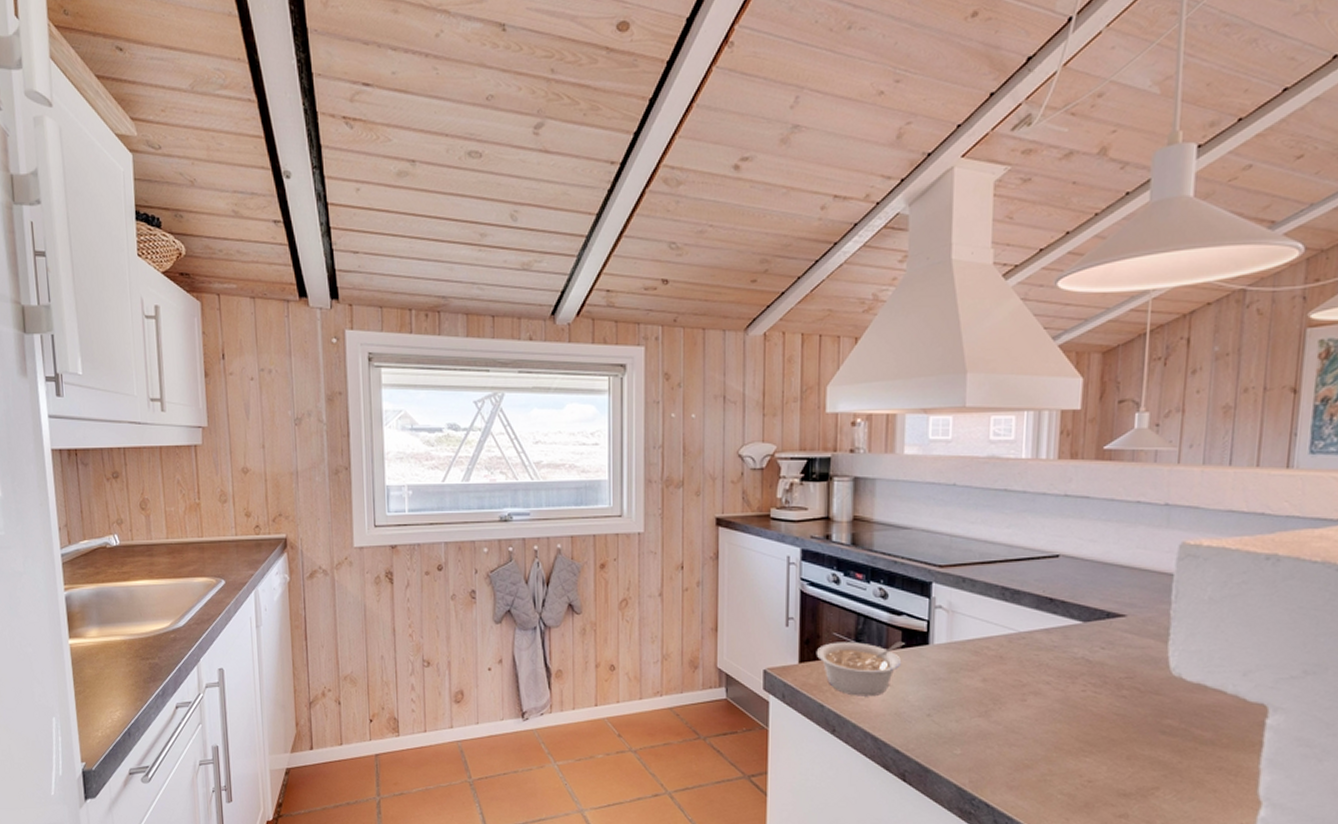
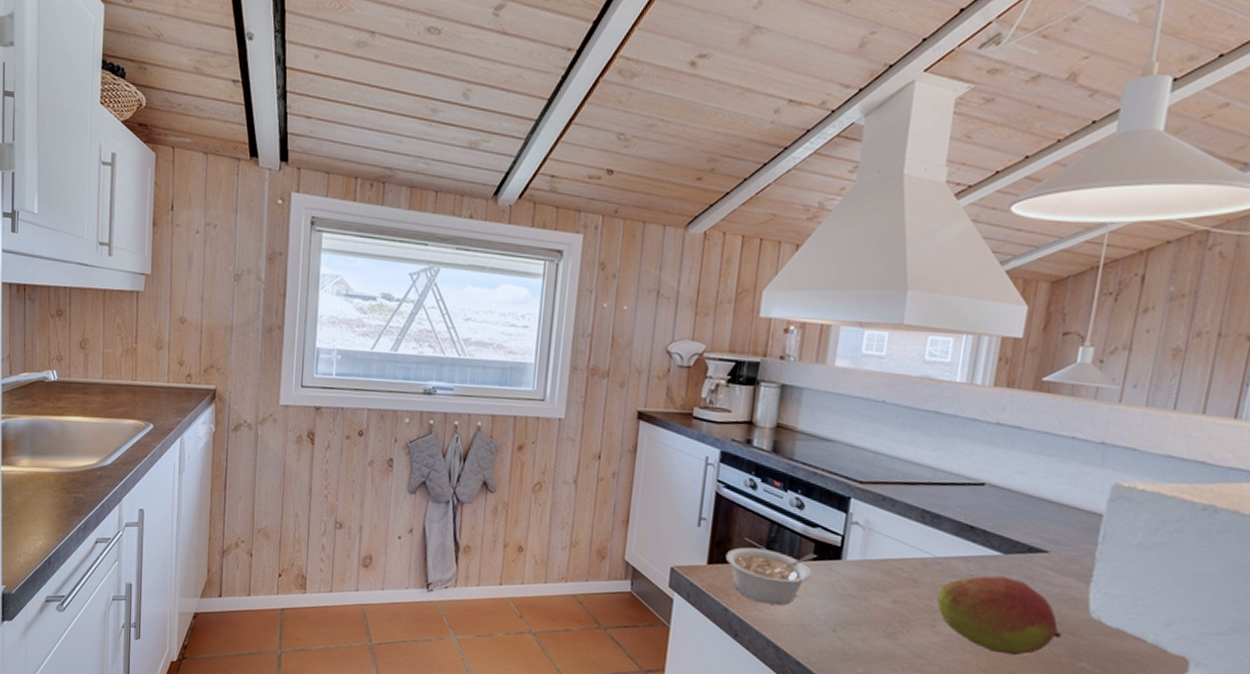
fruit: none [1024,643,1147,721] -> present [937,575,1062,656]

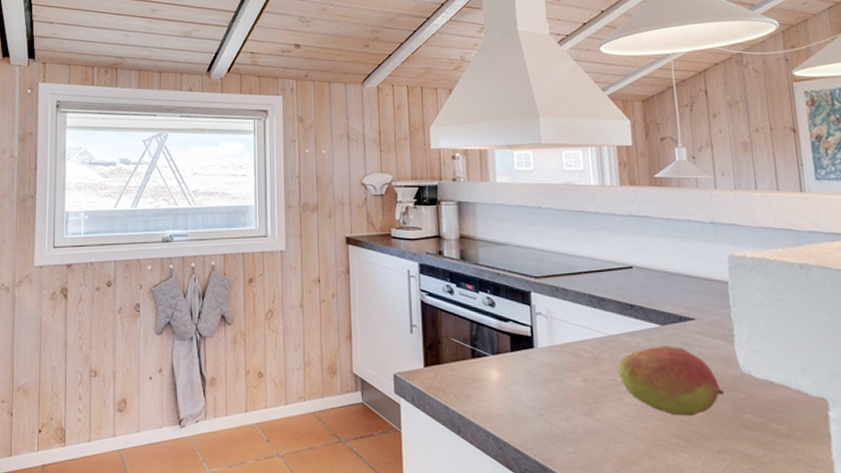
legume: present [725,547,816,606] -> none [438,345,513,398]

